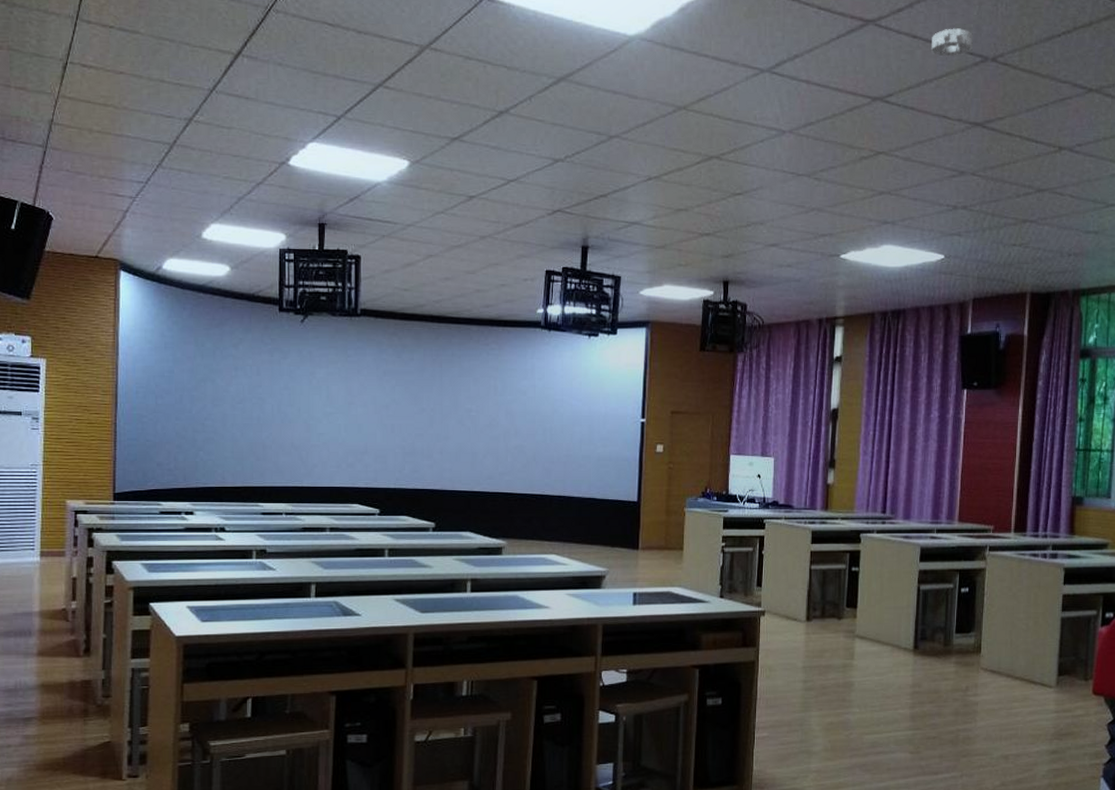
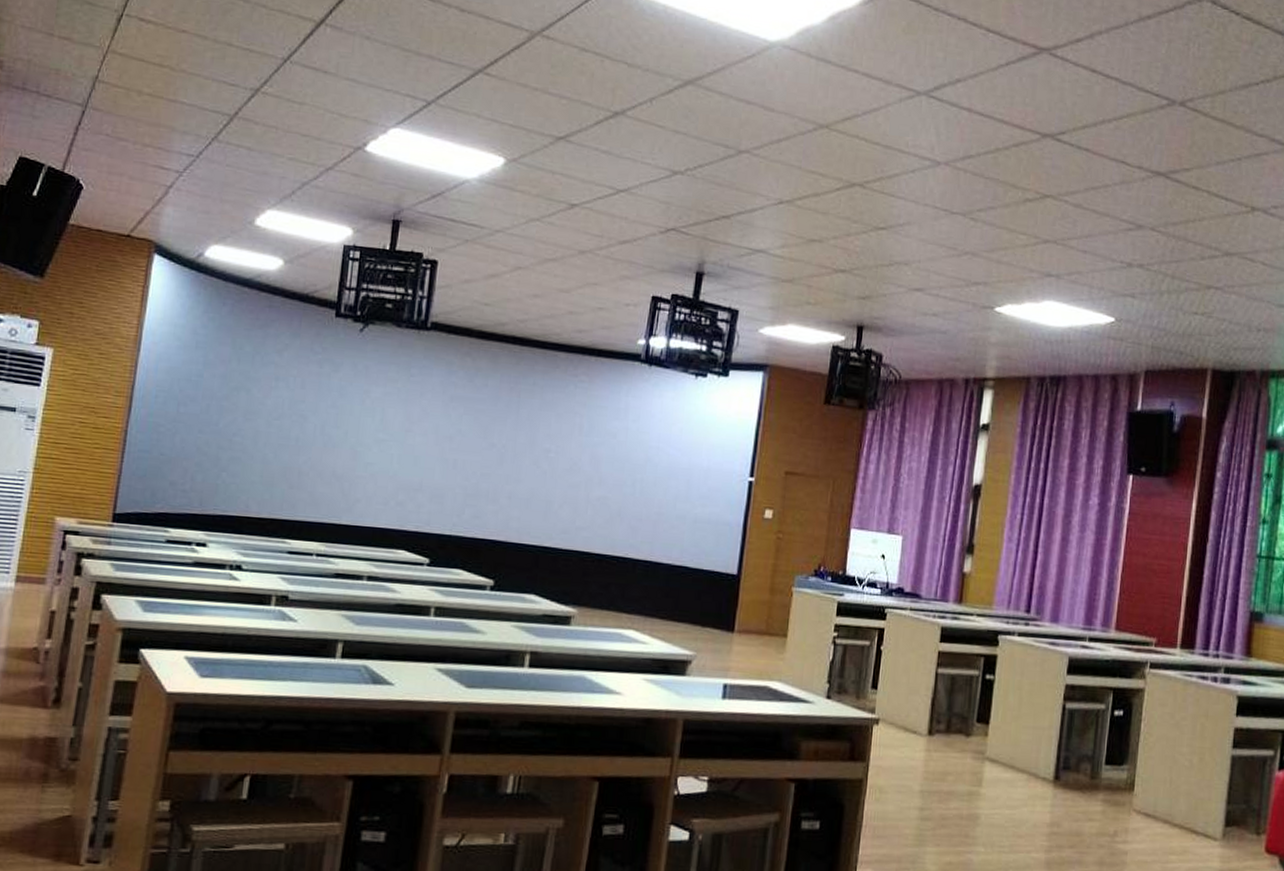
smoke detector: present [931,28,973,57] -> none [1112,65,1160,97]

